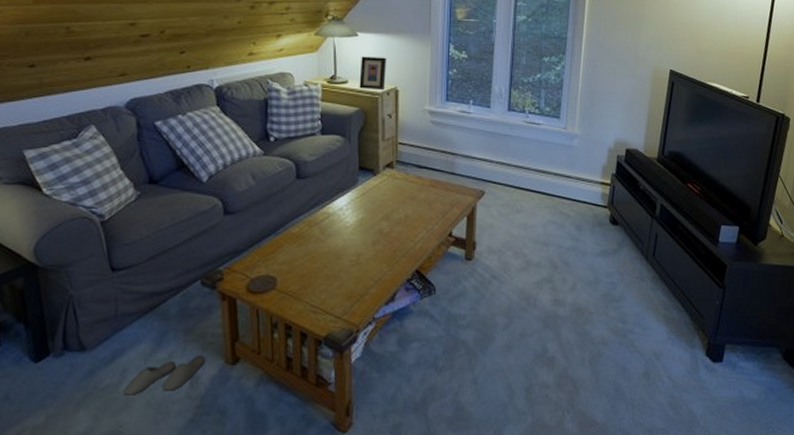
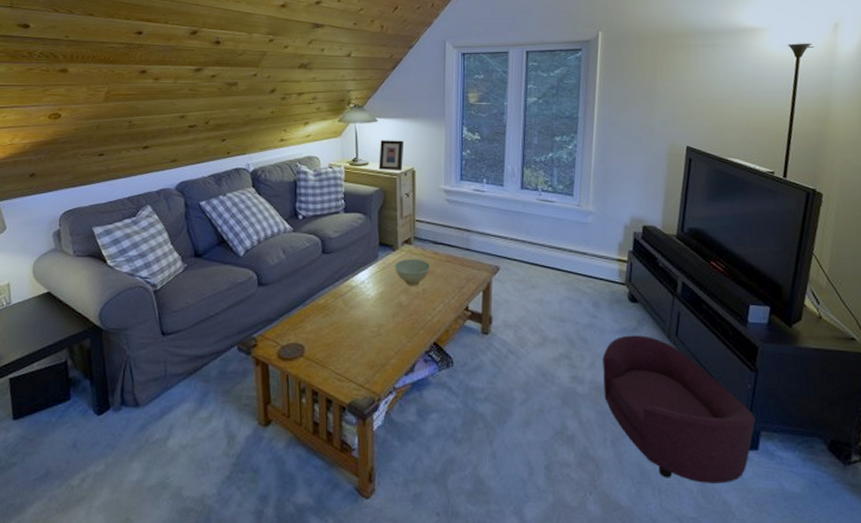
slippers: present [123,355,206,396] -> none [170,416,241,450]
bowl: none [376,183,414,212] -> present [395,258,431,286]
dog bed: none [583,257,722,396] -> present [602,335,756,484]

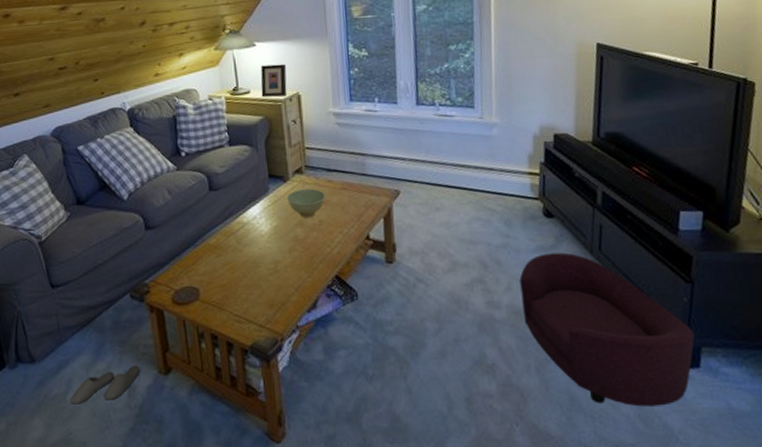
slippers: none [170,416,241,450] -> present [70,365,140,405]

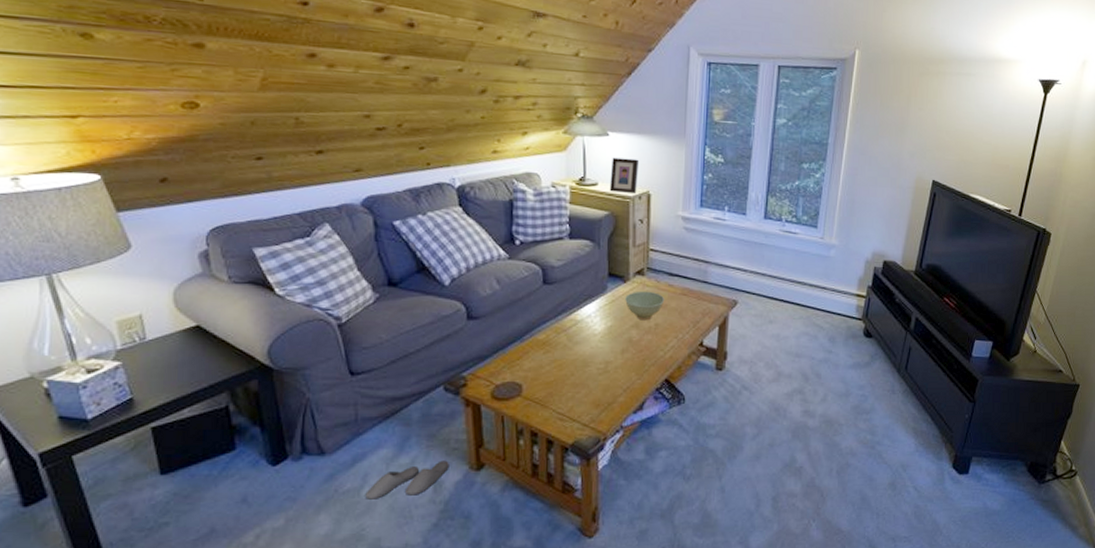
dog bed: present [519,252,695,407] -> none [833,370,969,506]

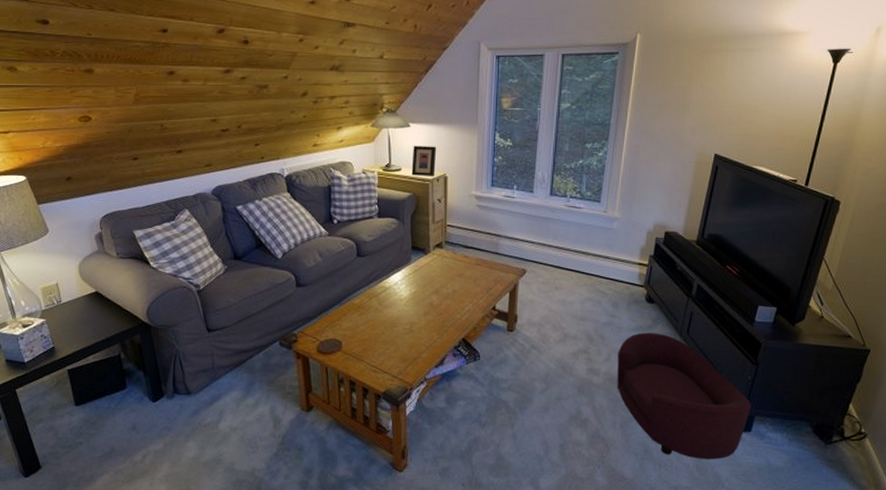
slippers: present [365,460,449,500] -> none [222,402,285,432]
bowl: present [625,291,665,321] -> none [427,261,461,288]
dog bed: none [833,370,969,506] -> present [617,332,752,460]

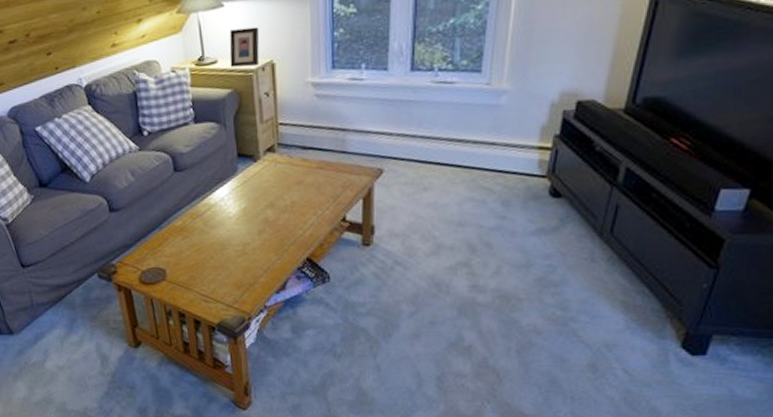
dog bed: present [617,332,752,460] -> none [510,235,708,391]

